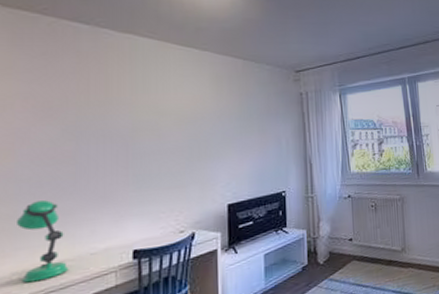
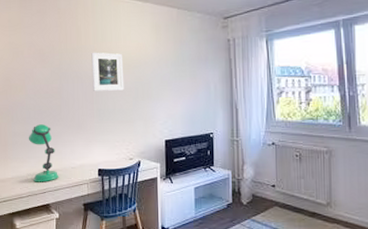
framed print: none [127,105,174,153] -> present [91,52,124,91]

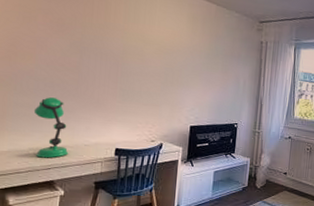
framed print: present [91,52,124,91] -> none [118,31,155,74]

